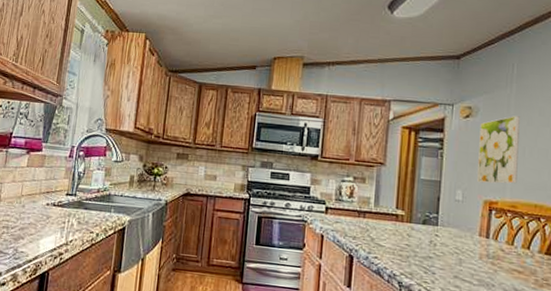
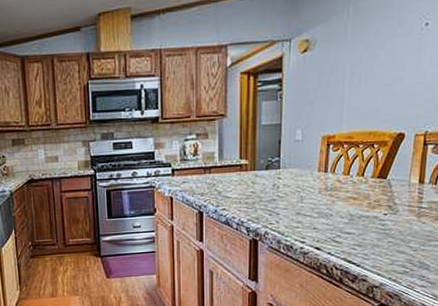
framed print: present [477,116,520,184] -> none [316,42,356,120]

